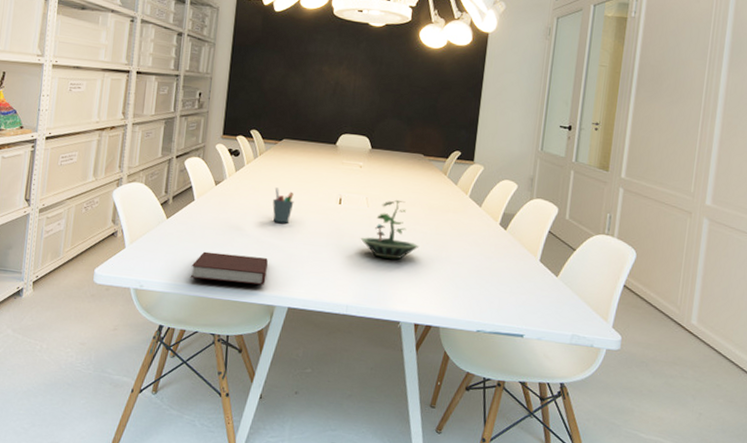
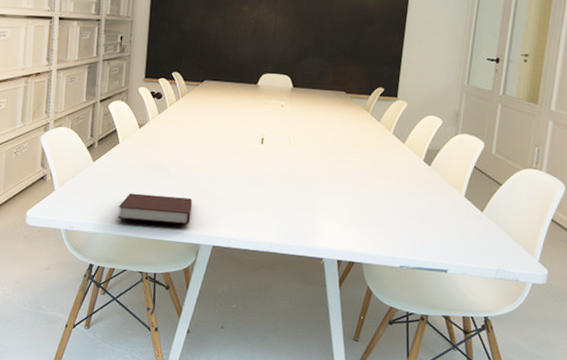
pen holder: present [272,187,294,223] -> none [195,129,217,164]
terrarium: present [360,199,420,260] -> none [283,138,342,198]

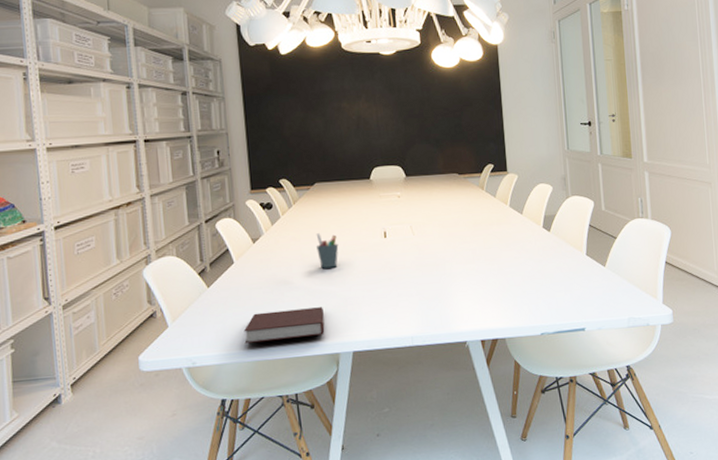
pen holder: none [195,129,217,164] -> present [316,233,339,269]

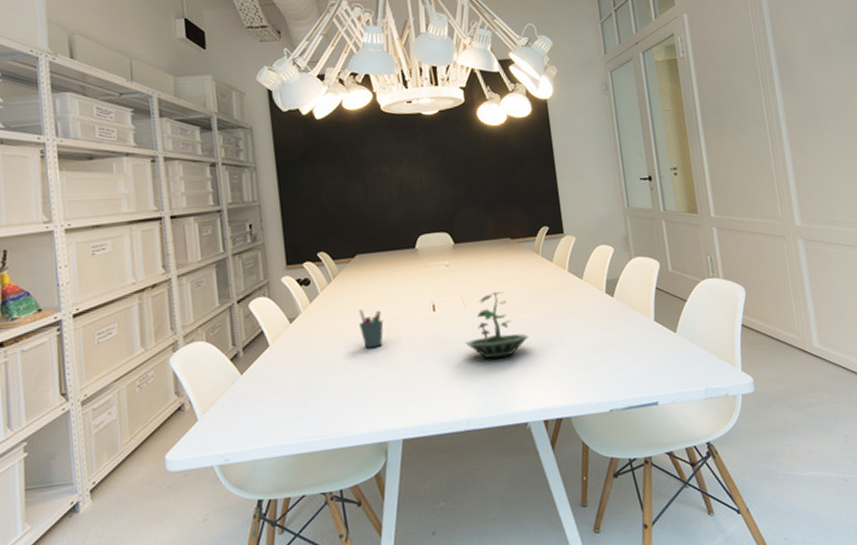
notebook: present [243,307,325,344] -> none [281,391,371,436]
terrarium: none [412,222,471,283] -> present [464,291,530,359]

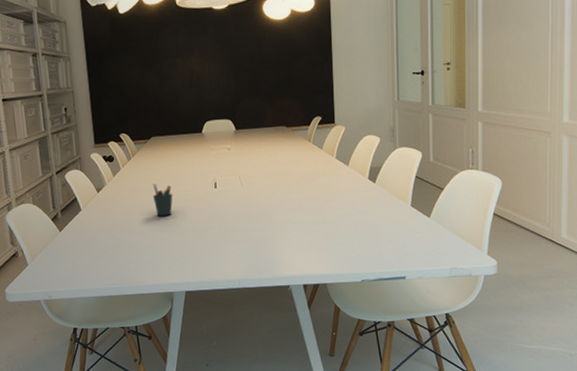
terrarium: present [464,291,530,359] -> none [240,173,296,231]

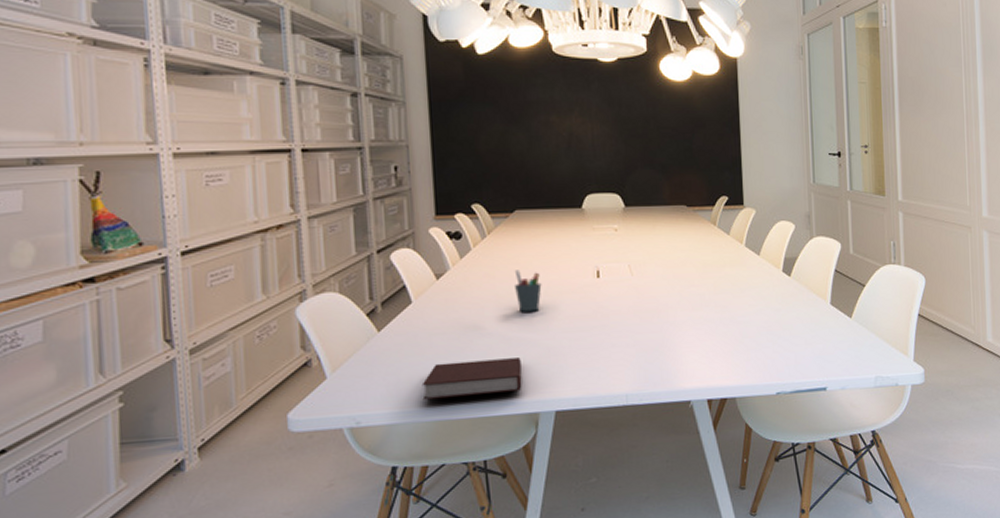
notebook: none [90,251,161,281] -> present [421,358,522,400]

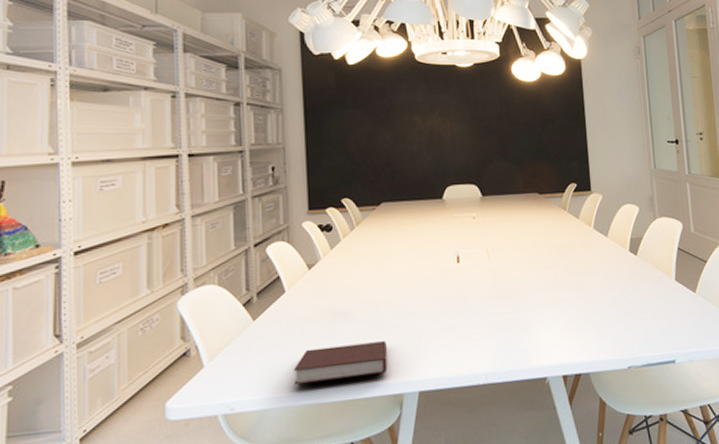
pen holder: present [514,270,542,312] -> none [380,258,406,298]

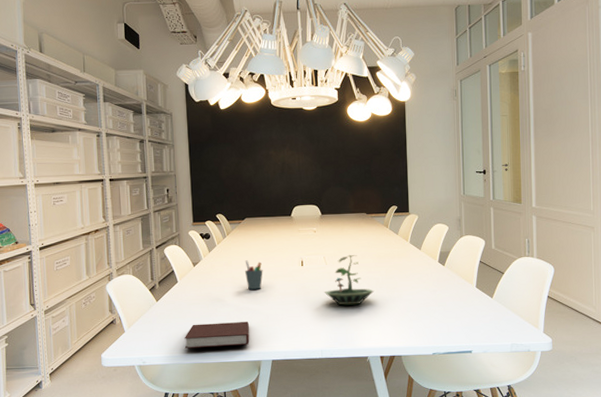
pen holder: none [380,258,406,298] -> present [245,260,263,290]
terrarium: none [487,245,553,312] -> present [324,254,375,306]

